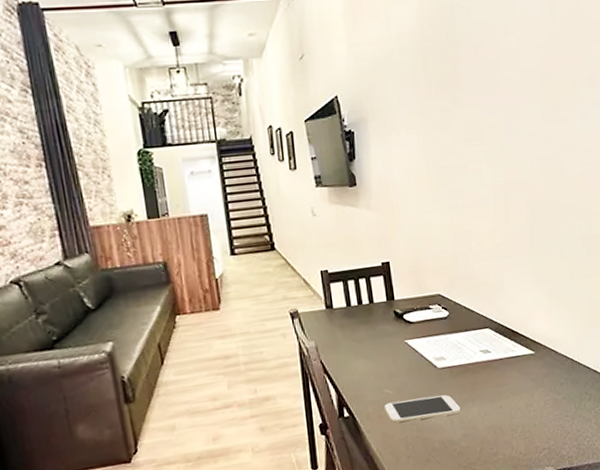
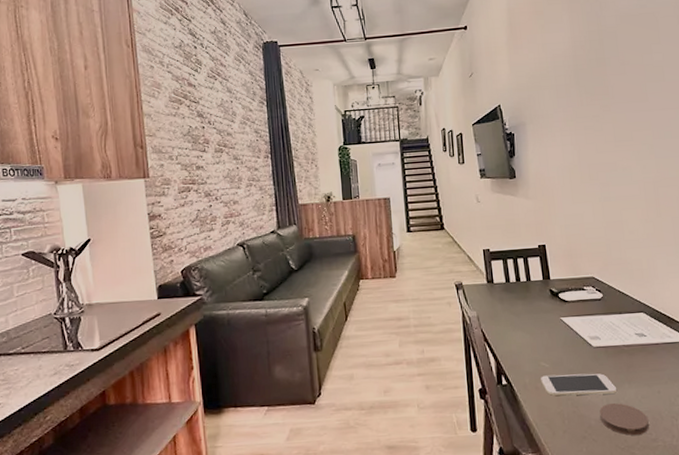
coaster: none [443,422,491,453] -> present [599,402,649,436]

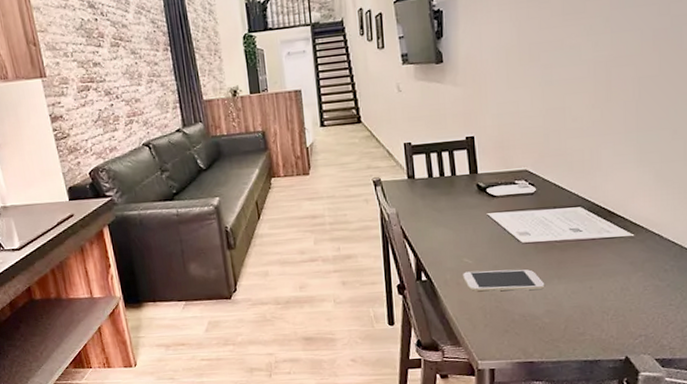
coaster: present [599,402,649,436] -> none [524,298,577,330]

